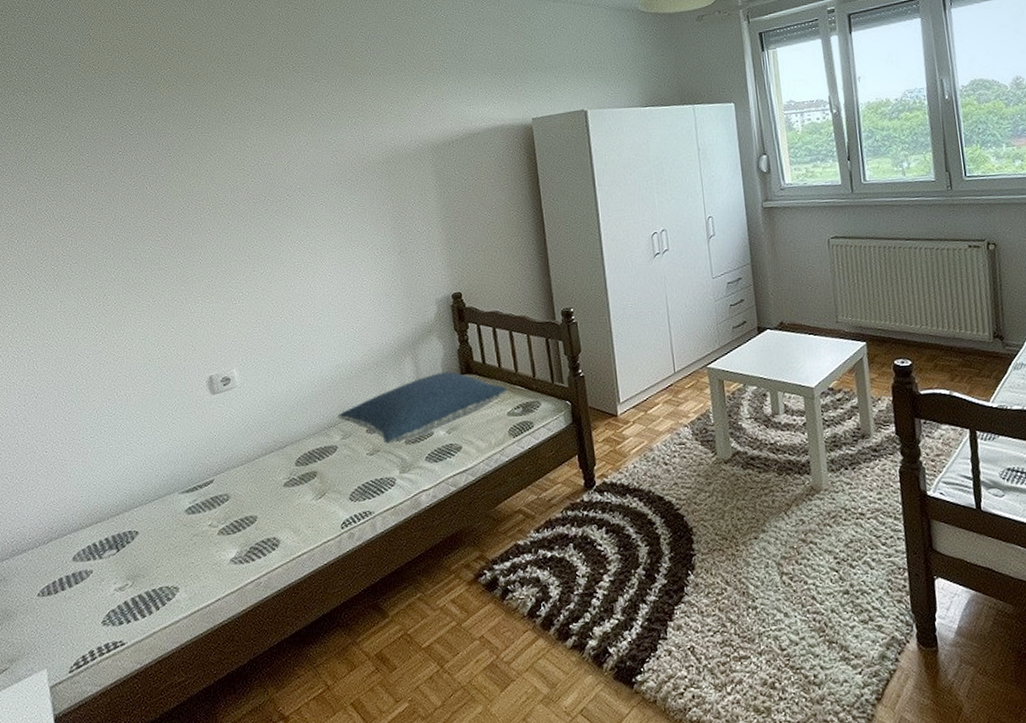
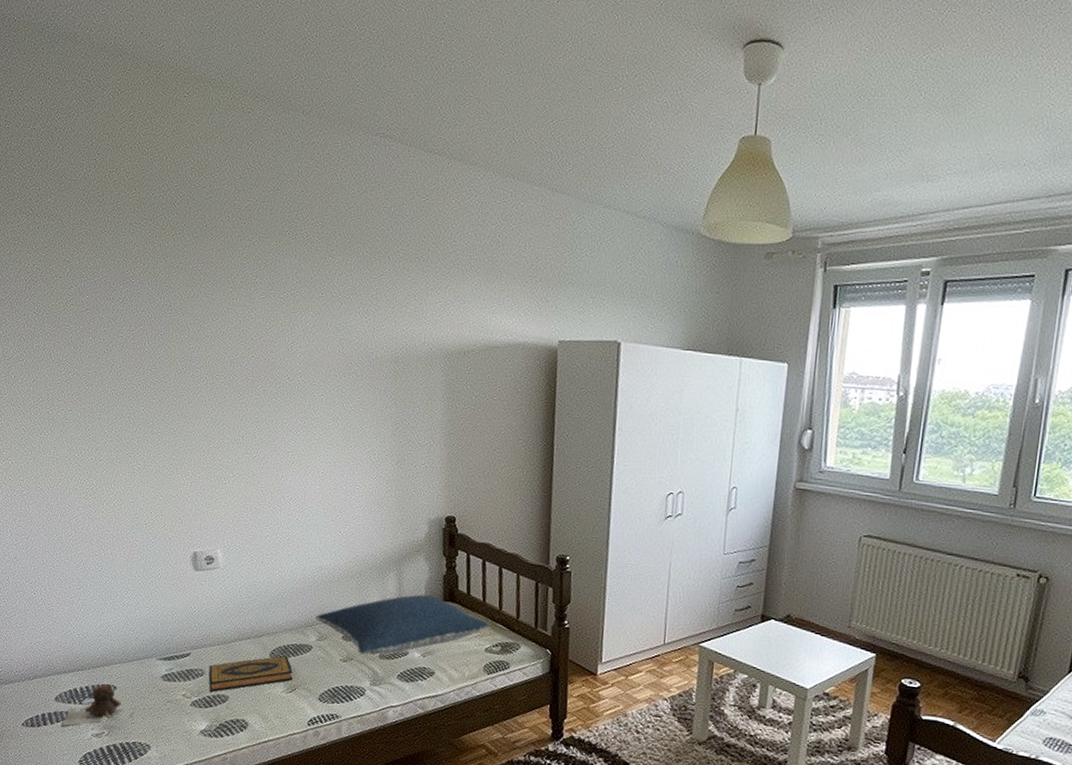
teddy bear: none [80,531,161,588] -> present [61,683,136,727]
hardback book: none [234,461,320,516] -> present [208,655,292,693]

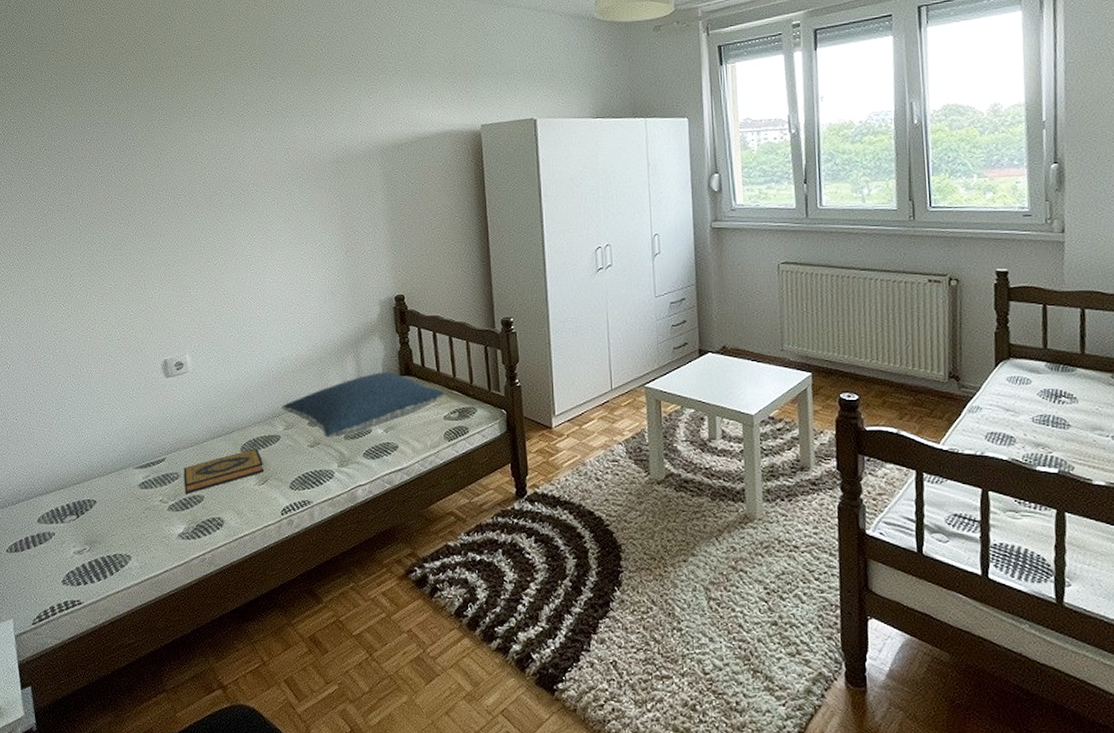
teddy bear: present [61,683,136,727] -> none [44,499,116,548]

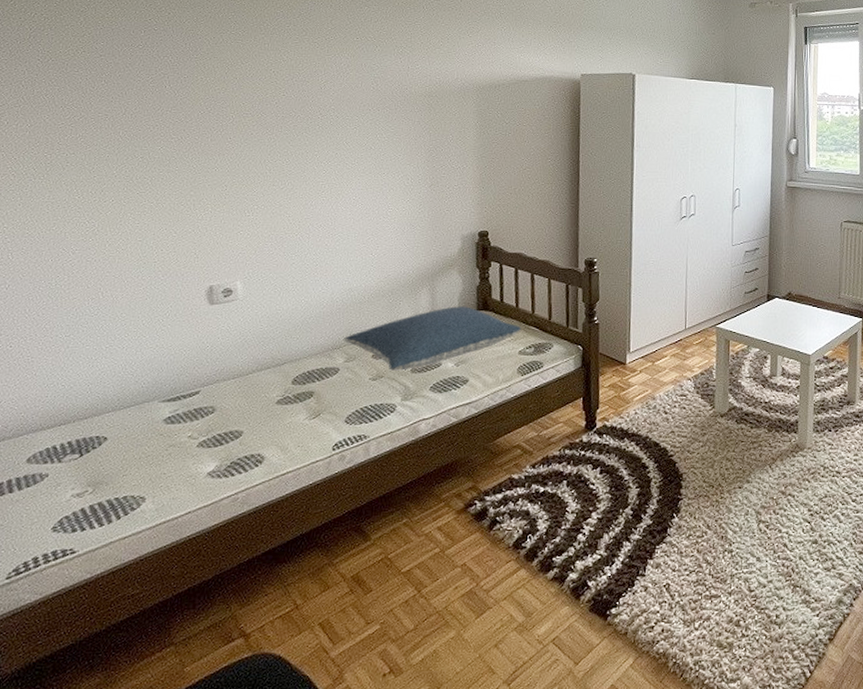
hardback book: present [184,448,263,495] -> none [220,381,317,430]

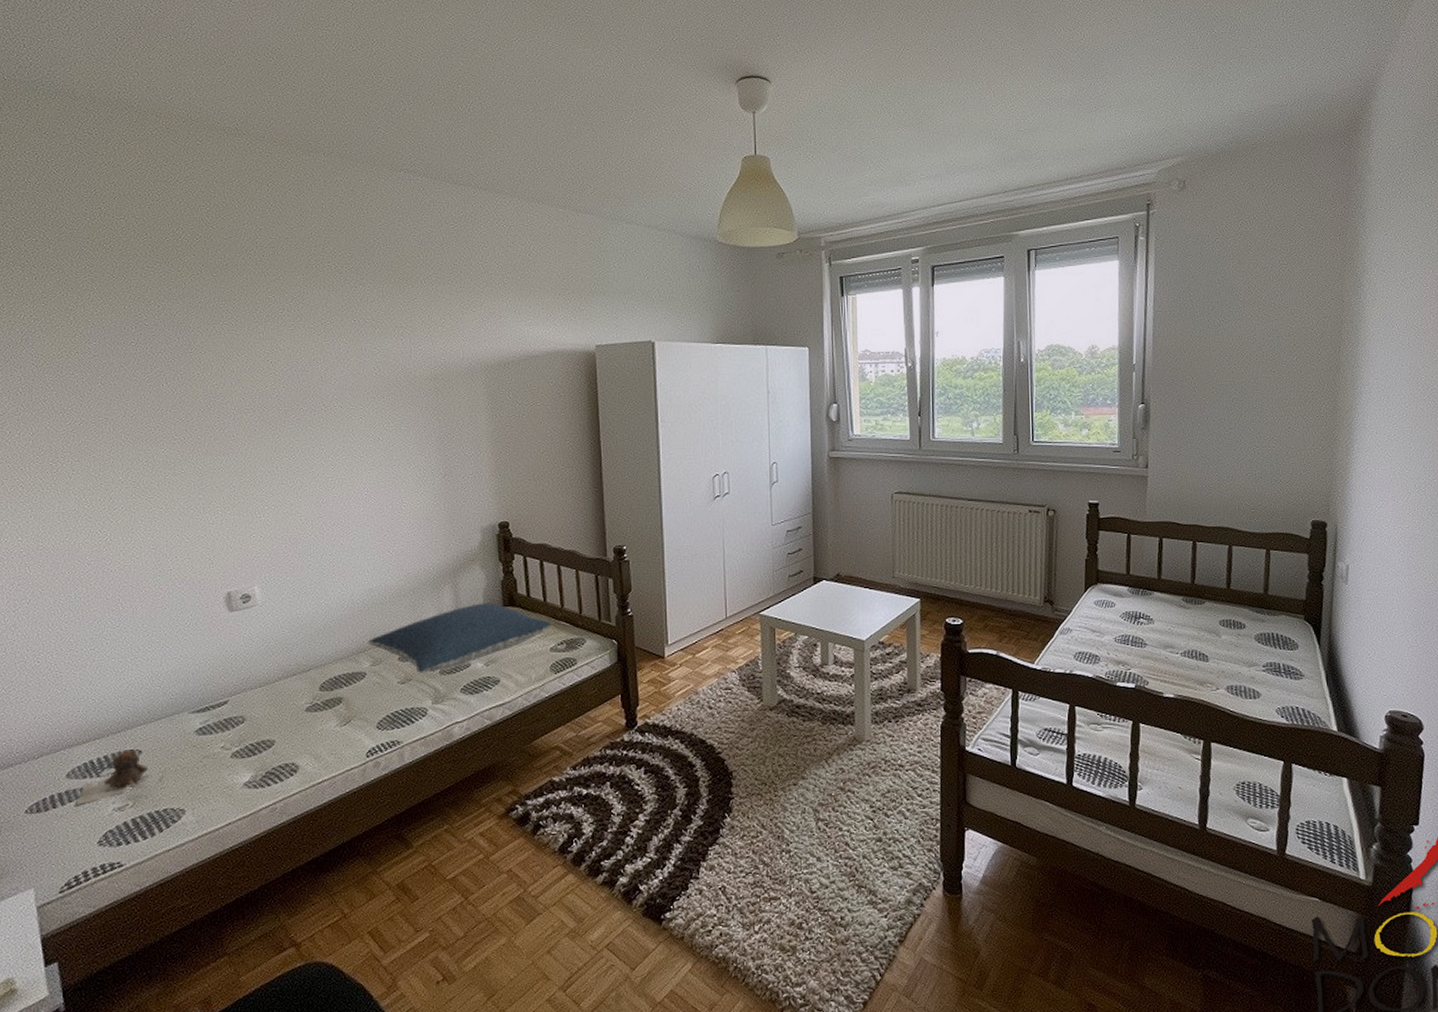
teddy bear: none [31,436,131,492] -> present [74,749,166,806]

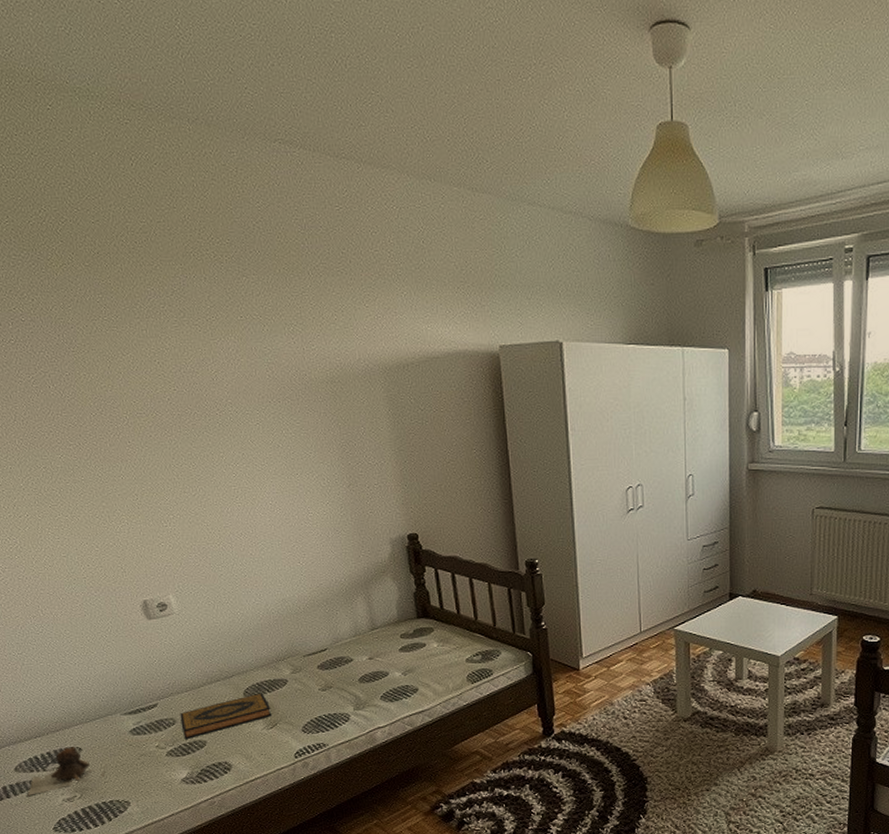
hardback book: none [250,687,346,740] -> present [180,693,271,740]
pillow: present [368,603,551,673] -> none [286,614,465,681]

